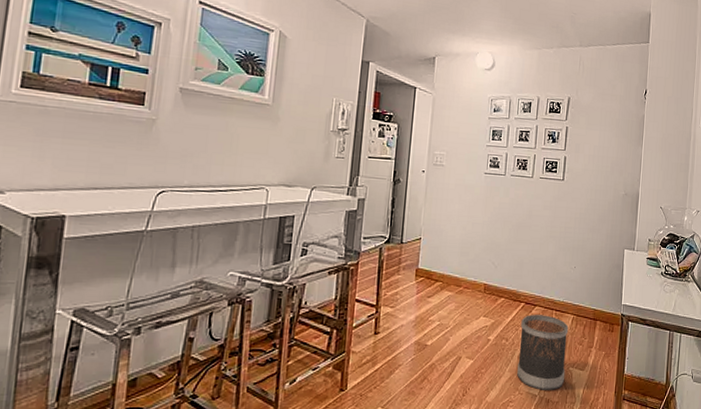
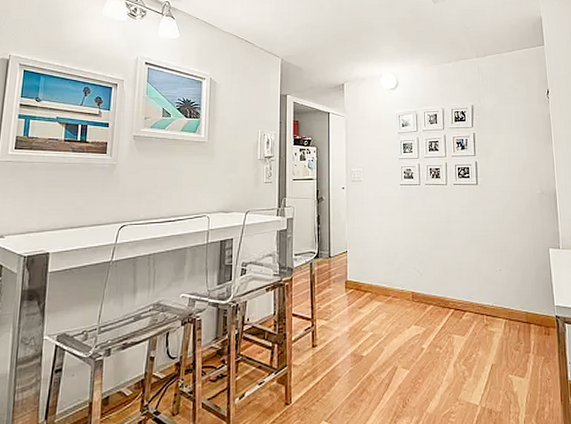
wastebasket: present [517,315,569,390] -> none [453,320,506,400]

